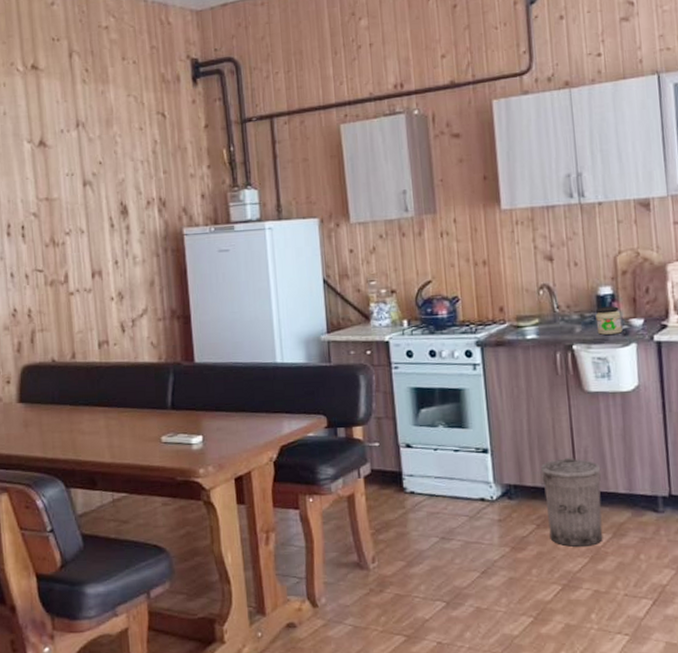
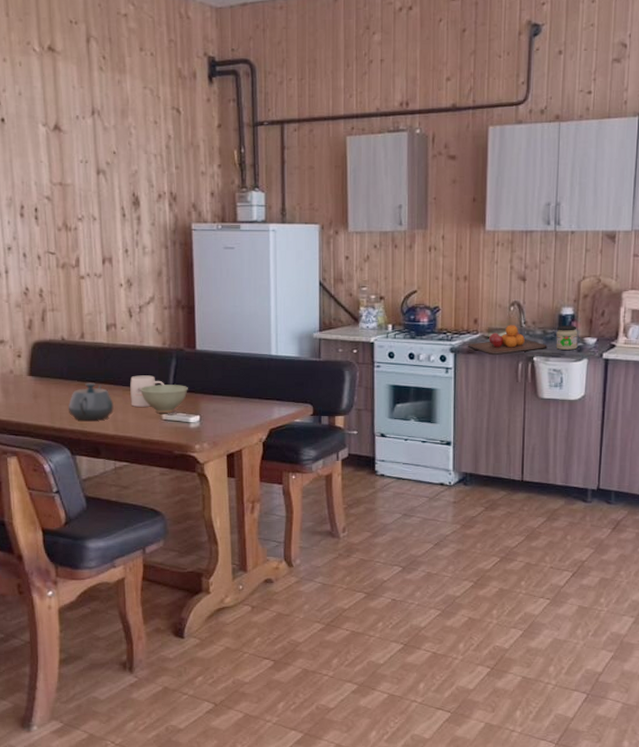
teapot: none [61,406,109,449] -> present [69,382,114,421]
mug: none [125,394,162,430] -> present [130,375,164,407]
bowl: none [136,402,188,436] -> present [139,384,188,414]
chopping board: none [495,310,588,347] -> present [468,325,548,356]
trash can: present [541,457,603,547] -> none [494,452,544,527]

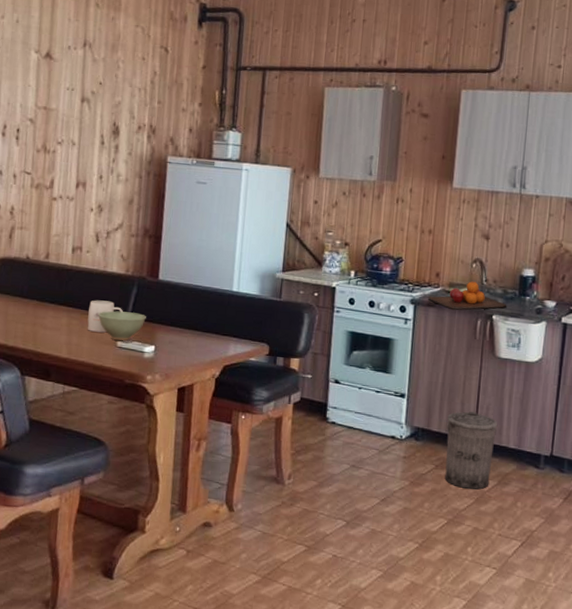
teapot: present [69,382,114,421] -> none [24,303,70,342]
trash can: none [494,452,544,527] -> present [445,411,498,490]
jar: present [556,325,578,351] -> none [515,286,538,312]

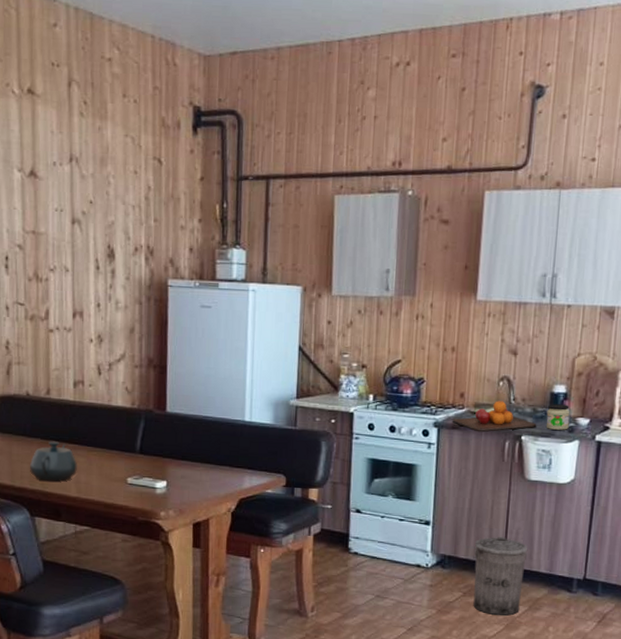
teapot: none [24,303,70,342] -> present [30,441,77,481]
mug: present [87,300,123,333] -> none [95,436,131,470]
bowl: present [97,311,146,341] -> none [105,446,156,478]
jar: none [515,286,538,312] -> present [546,404,570,431]

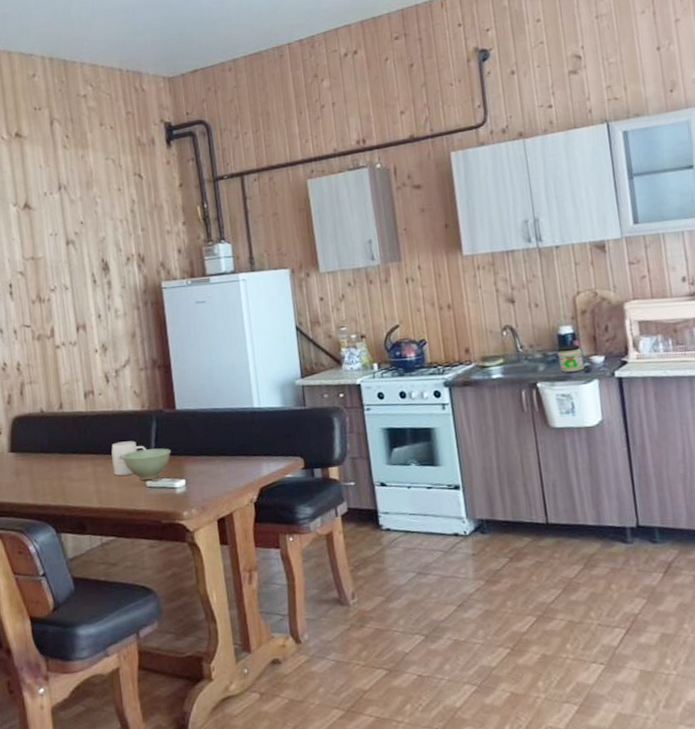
teapot: present [30,441,77,481] -> none [51,454,97,495]
mug: none [95,436,131,470] -> present [111,441,146,476]
bowl: none [105,446,156,478] -> present [121,448,171,481]
chopping board: present [453,401,537,433] -> none [462,350,551,386]
trash can: present [473,536,528,616] -> none [511,491,575,579]

